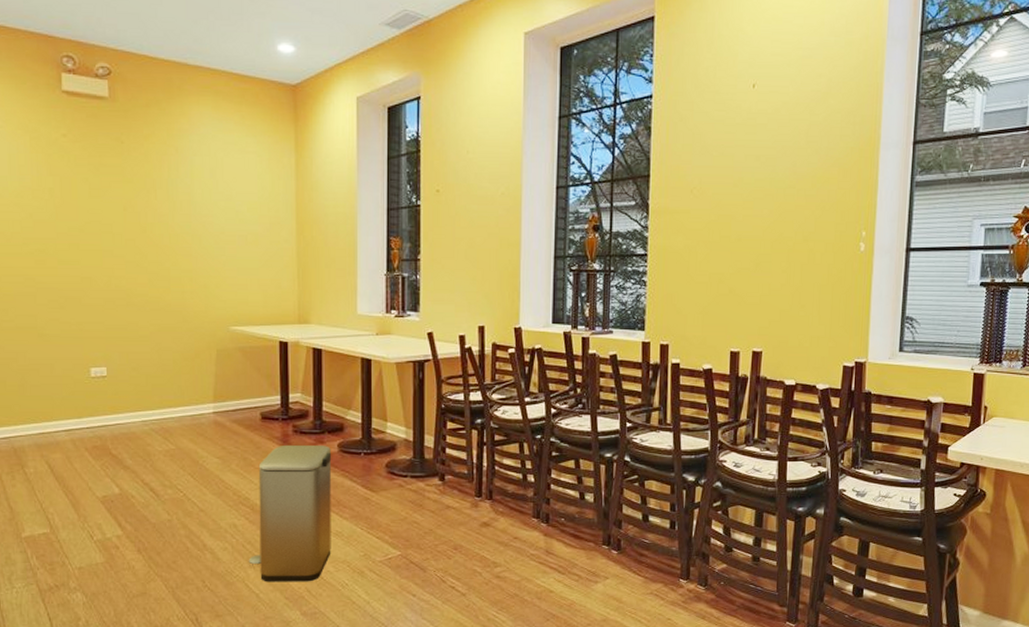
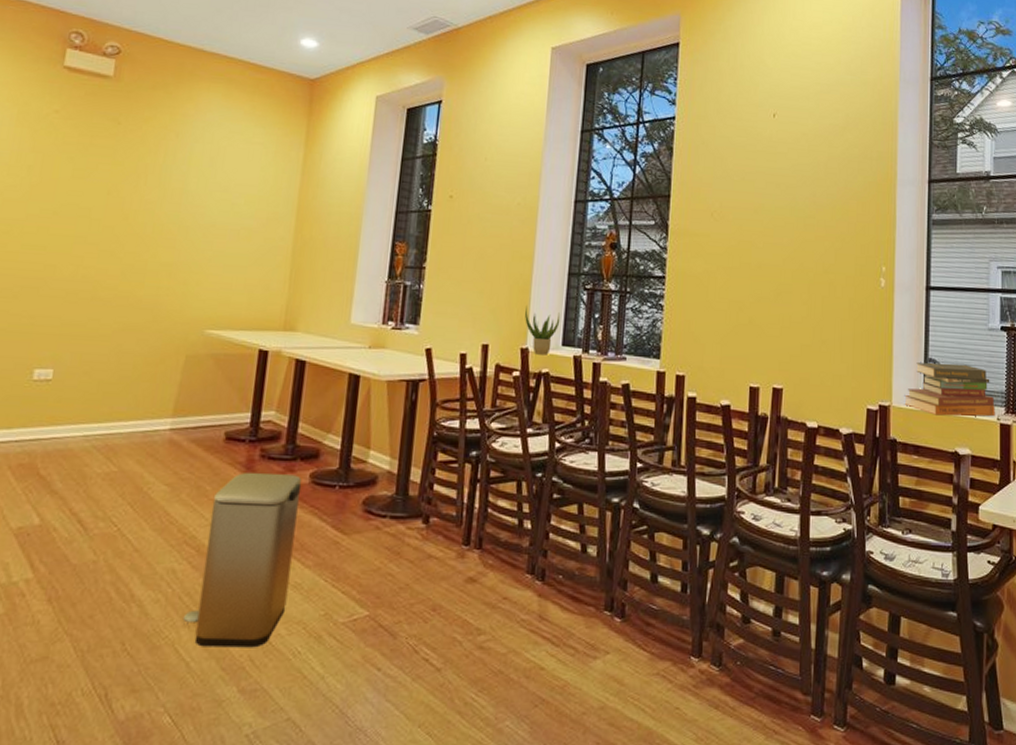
potted plant: none [516,289,549,333] -> present [525,306,561,355]
books: none [880,320,970,369] -> present [904,362,995,417]

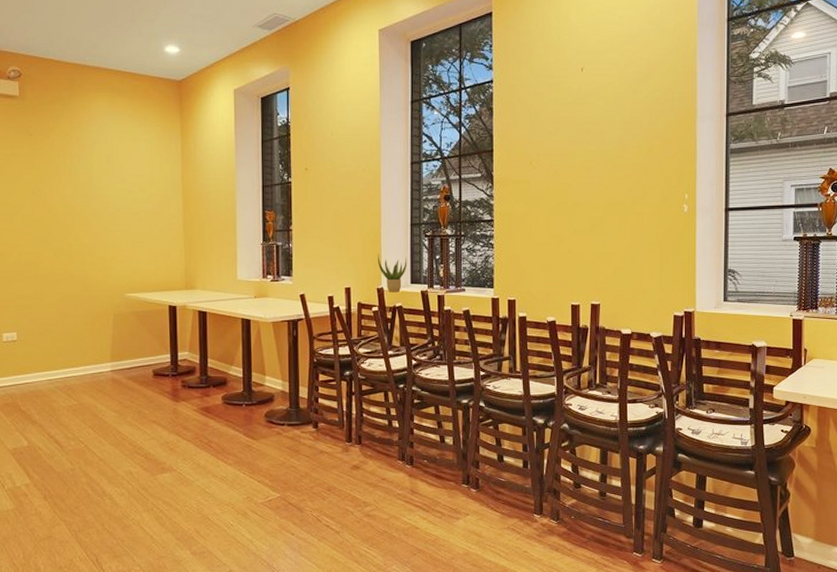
pedal bin: present [182,472,302,648] -> none [143,398,217,525]
books: present [904,362,995,417] -> none [707,272,788,316]

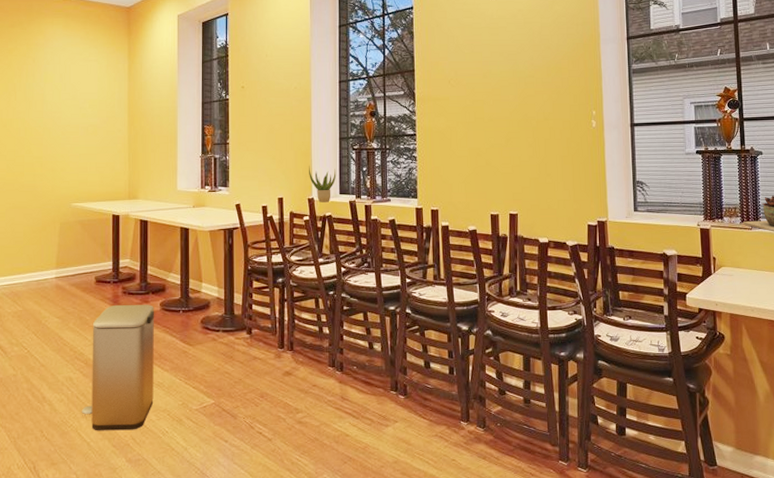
pedal bin: none [143,398,217,525] -> present [81,304,155,431]

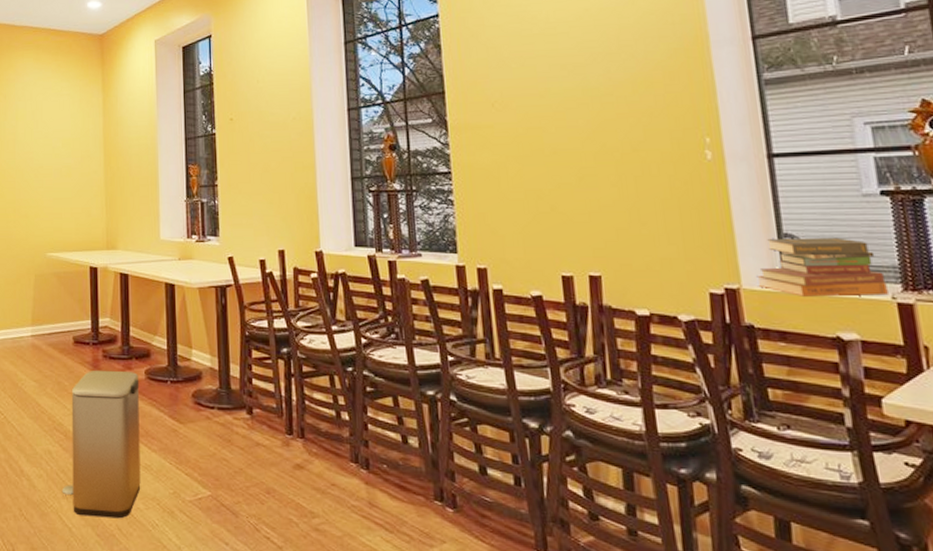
potted plant: present [309,166,337,203] -> none [314,212,350,257]
books: none [618,183,695,226] -> present [757,237,888,297]

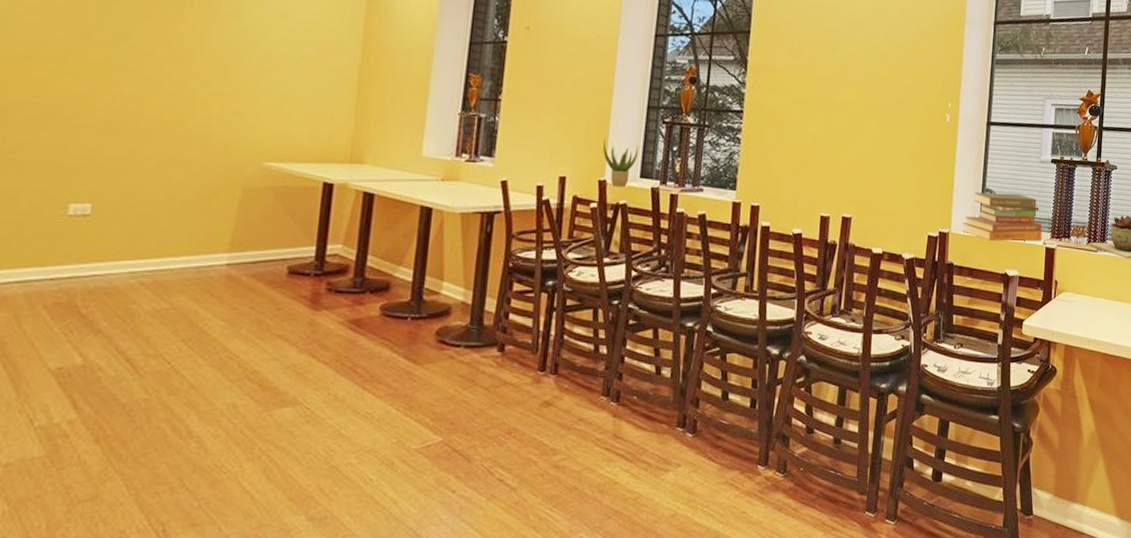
pedal bin: present [61,370,141,519] -> none [245,305,372,479]
potted plant: none [314,212,350,257] -> present [603,139,639,187]

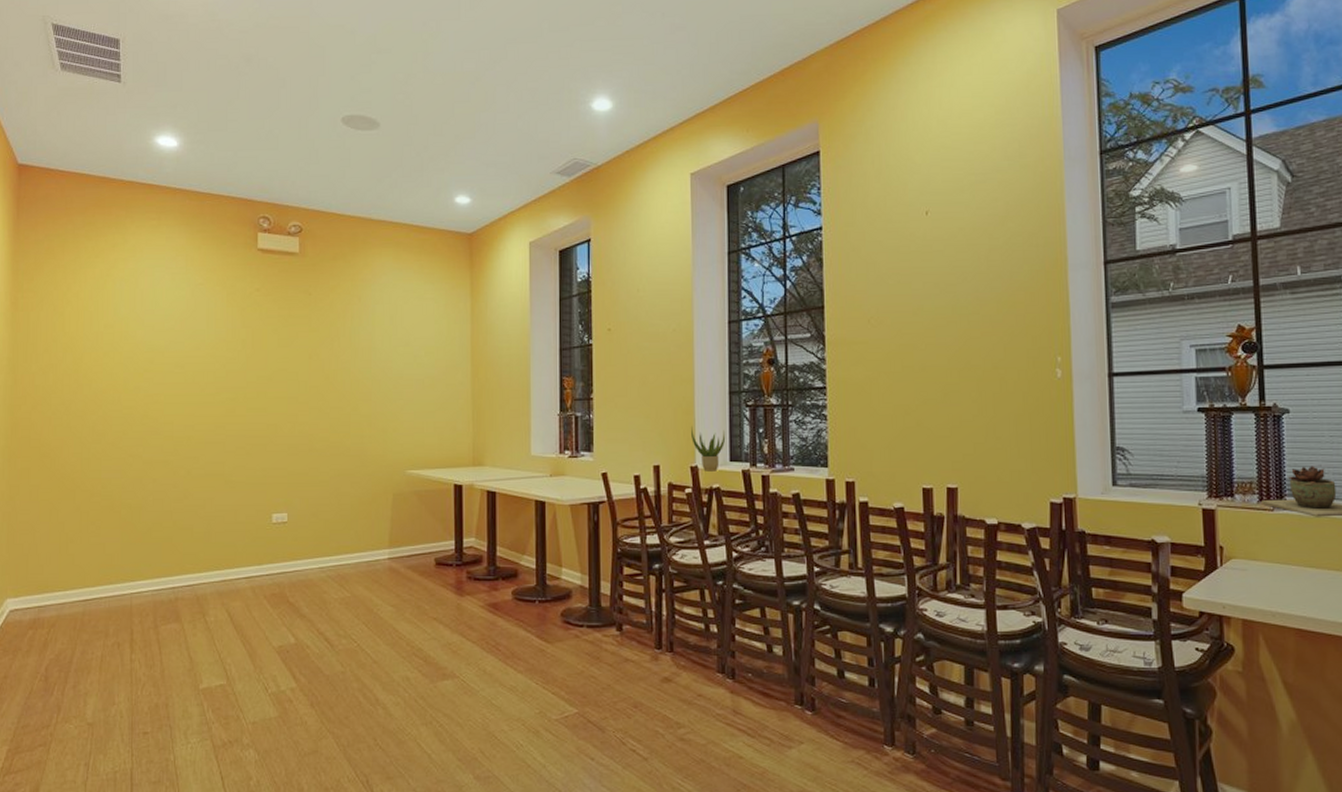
books: present [962,192,1042,242] -> none [1091,450,1196,504]

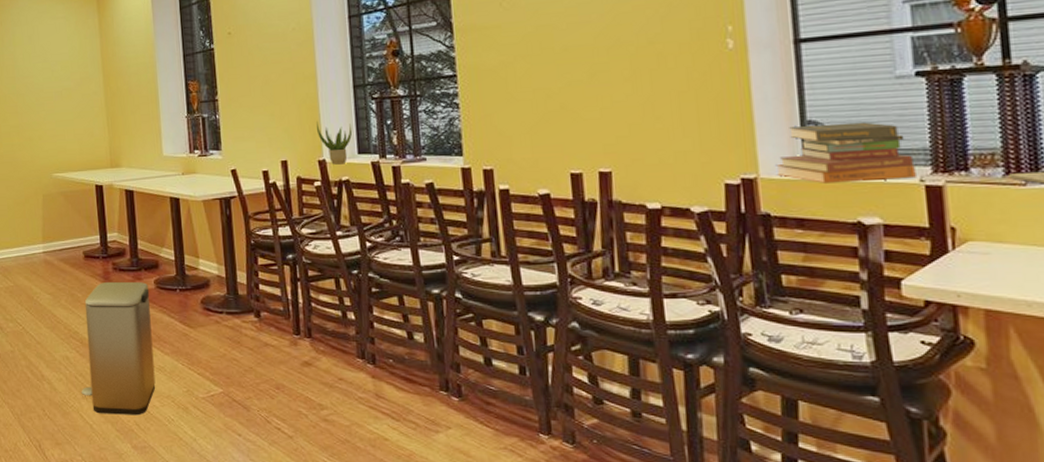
pedal bin: none [420,592,506,742] -> present [81,281,156,416]
books: none [1091,450,1196,504] -> present [776,122,916,183]

